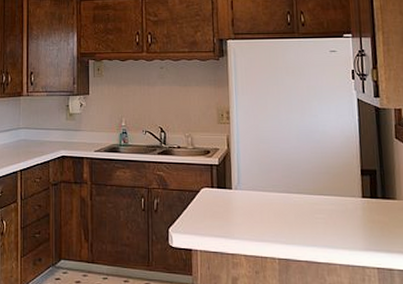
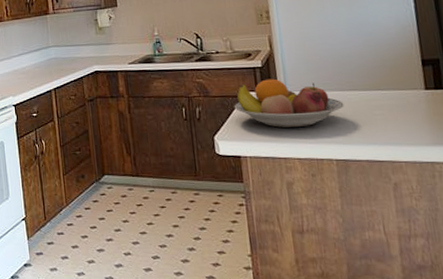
fruit bowl: none [189,177,290,225] -> present [233,78,344,128]

